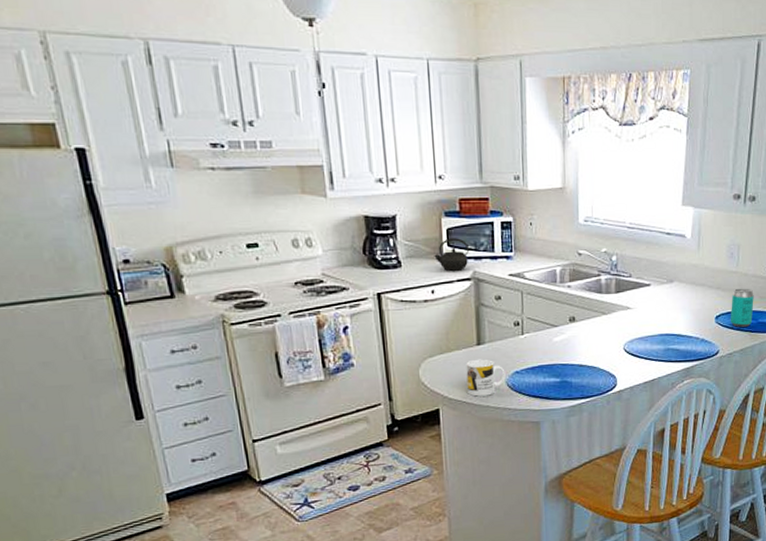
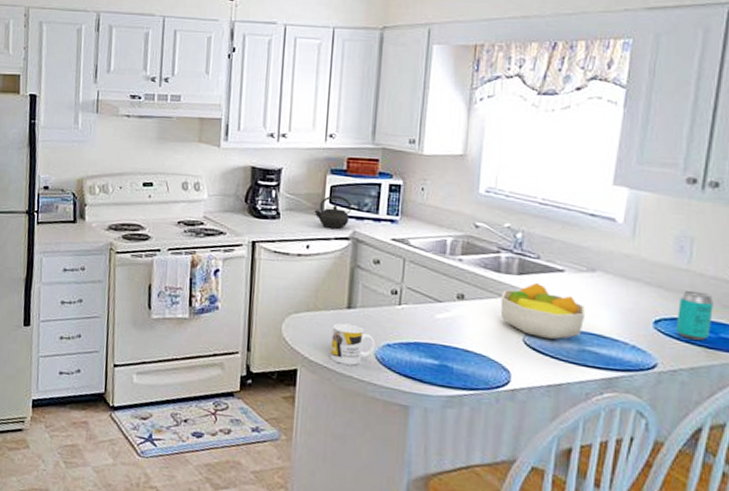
fruit bowl: none [604,297,668,345] -> present [500,282,586,340]

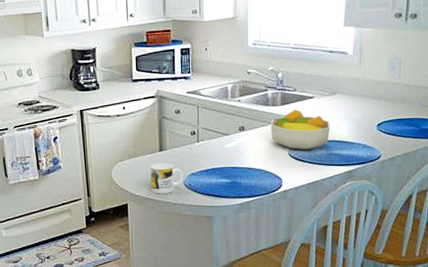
kettle: present [314,195,351,229] -> none [125,64,154,91]
beverage can: present [675,290,714,341] -> none [392,98,416,134]

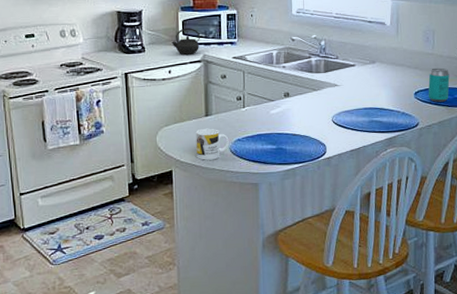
kettle: none [125,64,154,91] -> present [171,28,200,55]
fruit bowl: present [270,109,331,150] -> none [314,76,372,117]
beverage can: none [392,98,416,134] -> present [428,68,450,102]

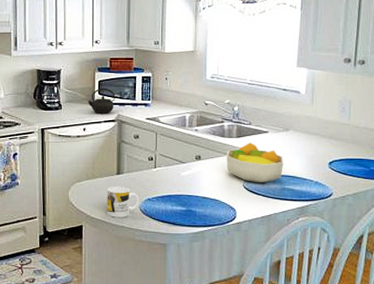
fruit bowl: none [314,76,372,117] -> present [226,142,284,183]
beverage can: present [428,68,450,102] -> none [343,138,366,173]

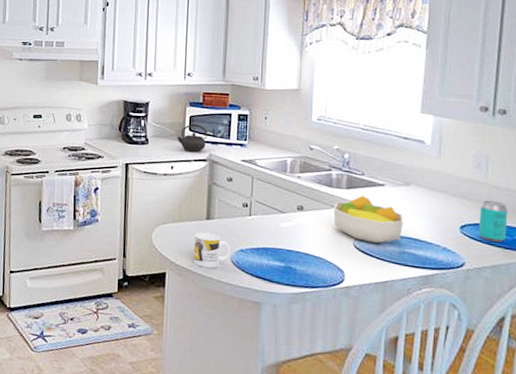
beverage can: none [343,138,366,173] -> present [478,200,508,242]

